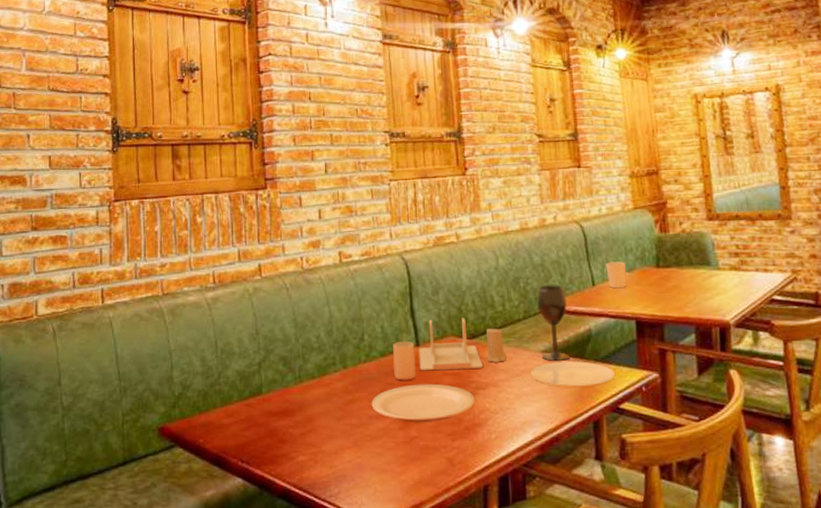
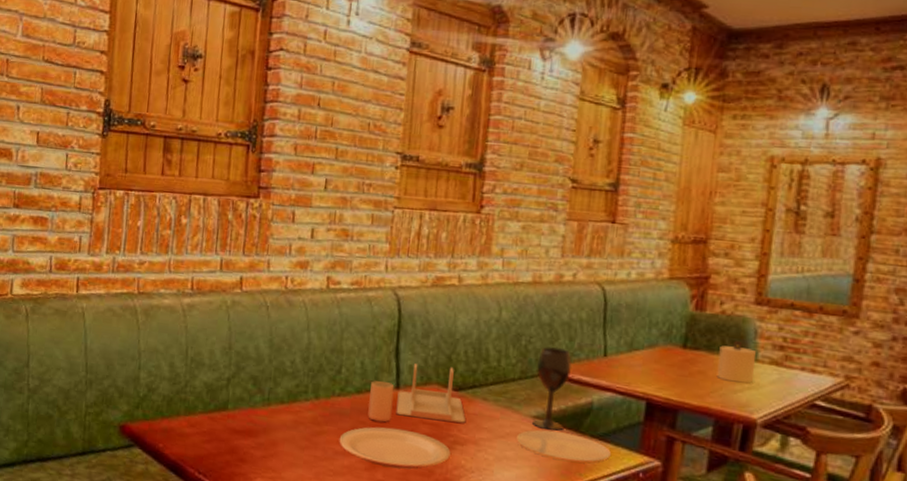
candle: present [486,326,507,363] -> none [471,382,493,421]
cup: present [605,261,630,289] -> none [623,333,650,365]
candle: none [687,254,719,291] -> present [716,340,756,384]

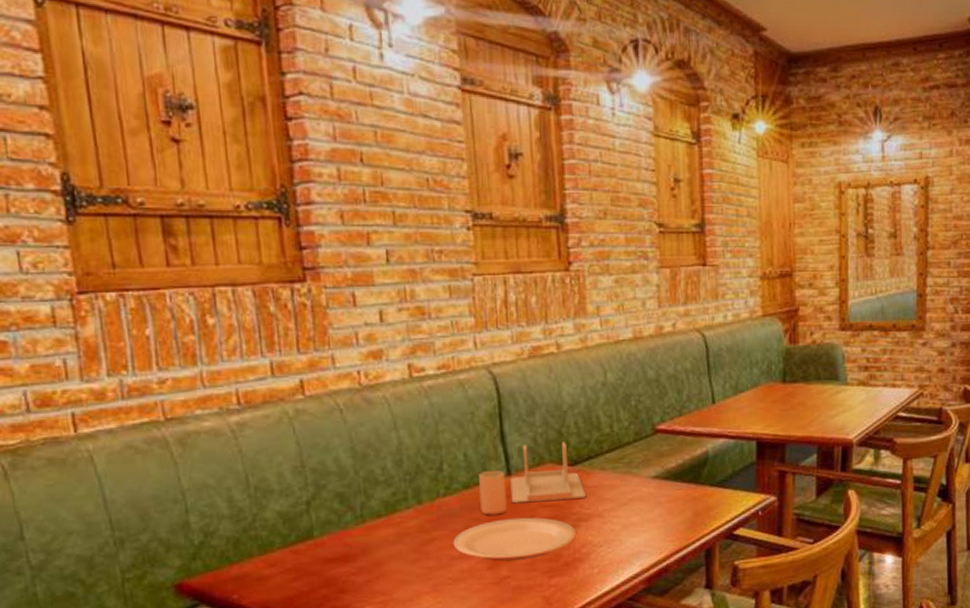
plate: present [517,429,612,464] -> none [640,486,732,516]
wine glass: present [532,346,573,431] -> none [650,401,684,488]
candle: present [716,340,756,384] -> none [815,367,845,408]

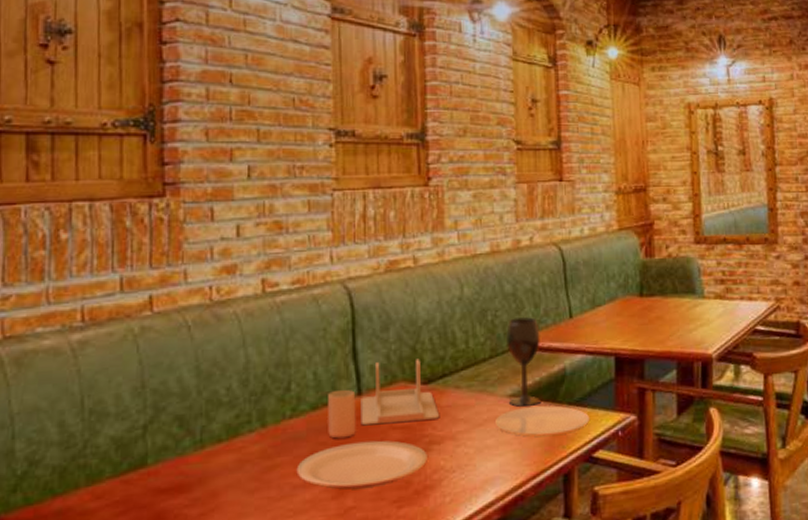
plate: none [640,486,732,516] -> present [495,405,590,437]
wine glass: none [650,401,684,488] -> present [506,316,541,407]

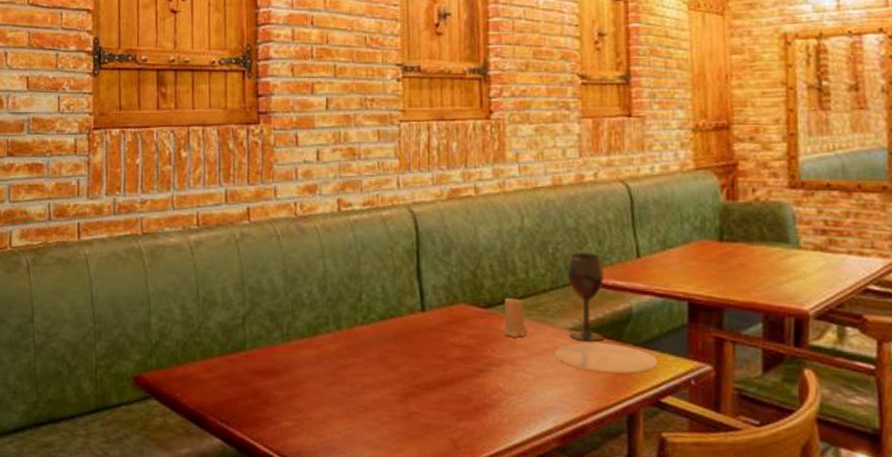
plate: present [296,440,427,490] -> none [366,353,487,398]
cup: present [328,389,356,439] -> none [394,304,420,349]
napkin holder: present [360,358,440,426] -> none [424,283,499,342]
candle: none [444,368,468,412] -> present [504,296,527,338]

